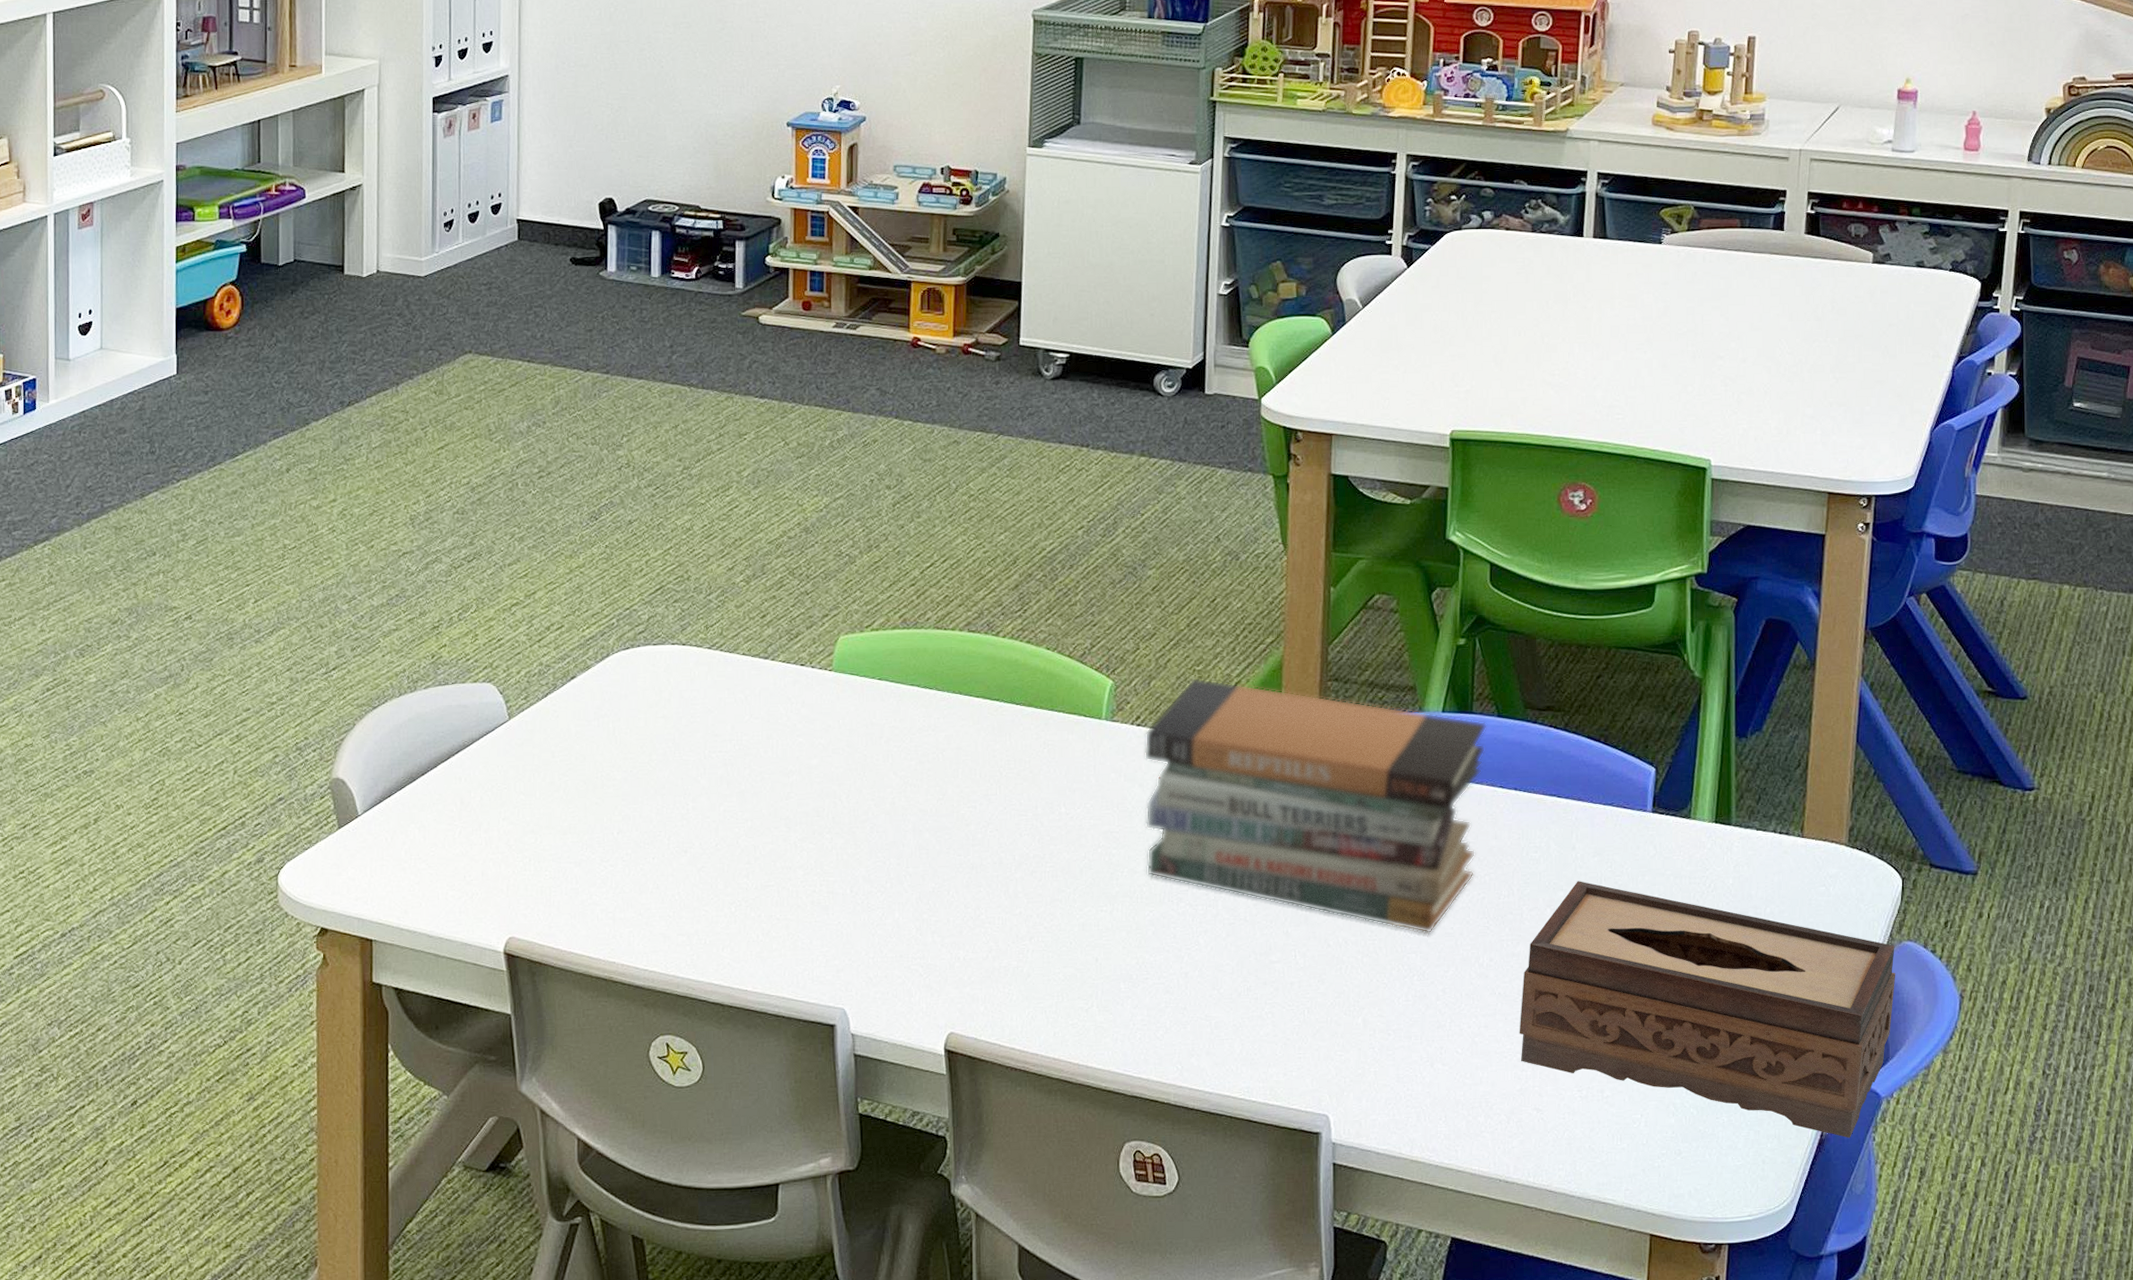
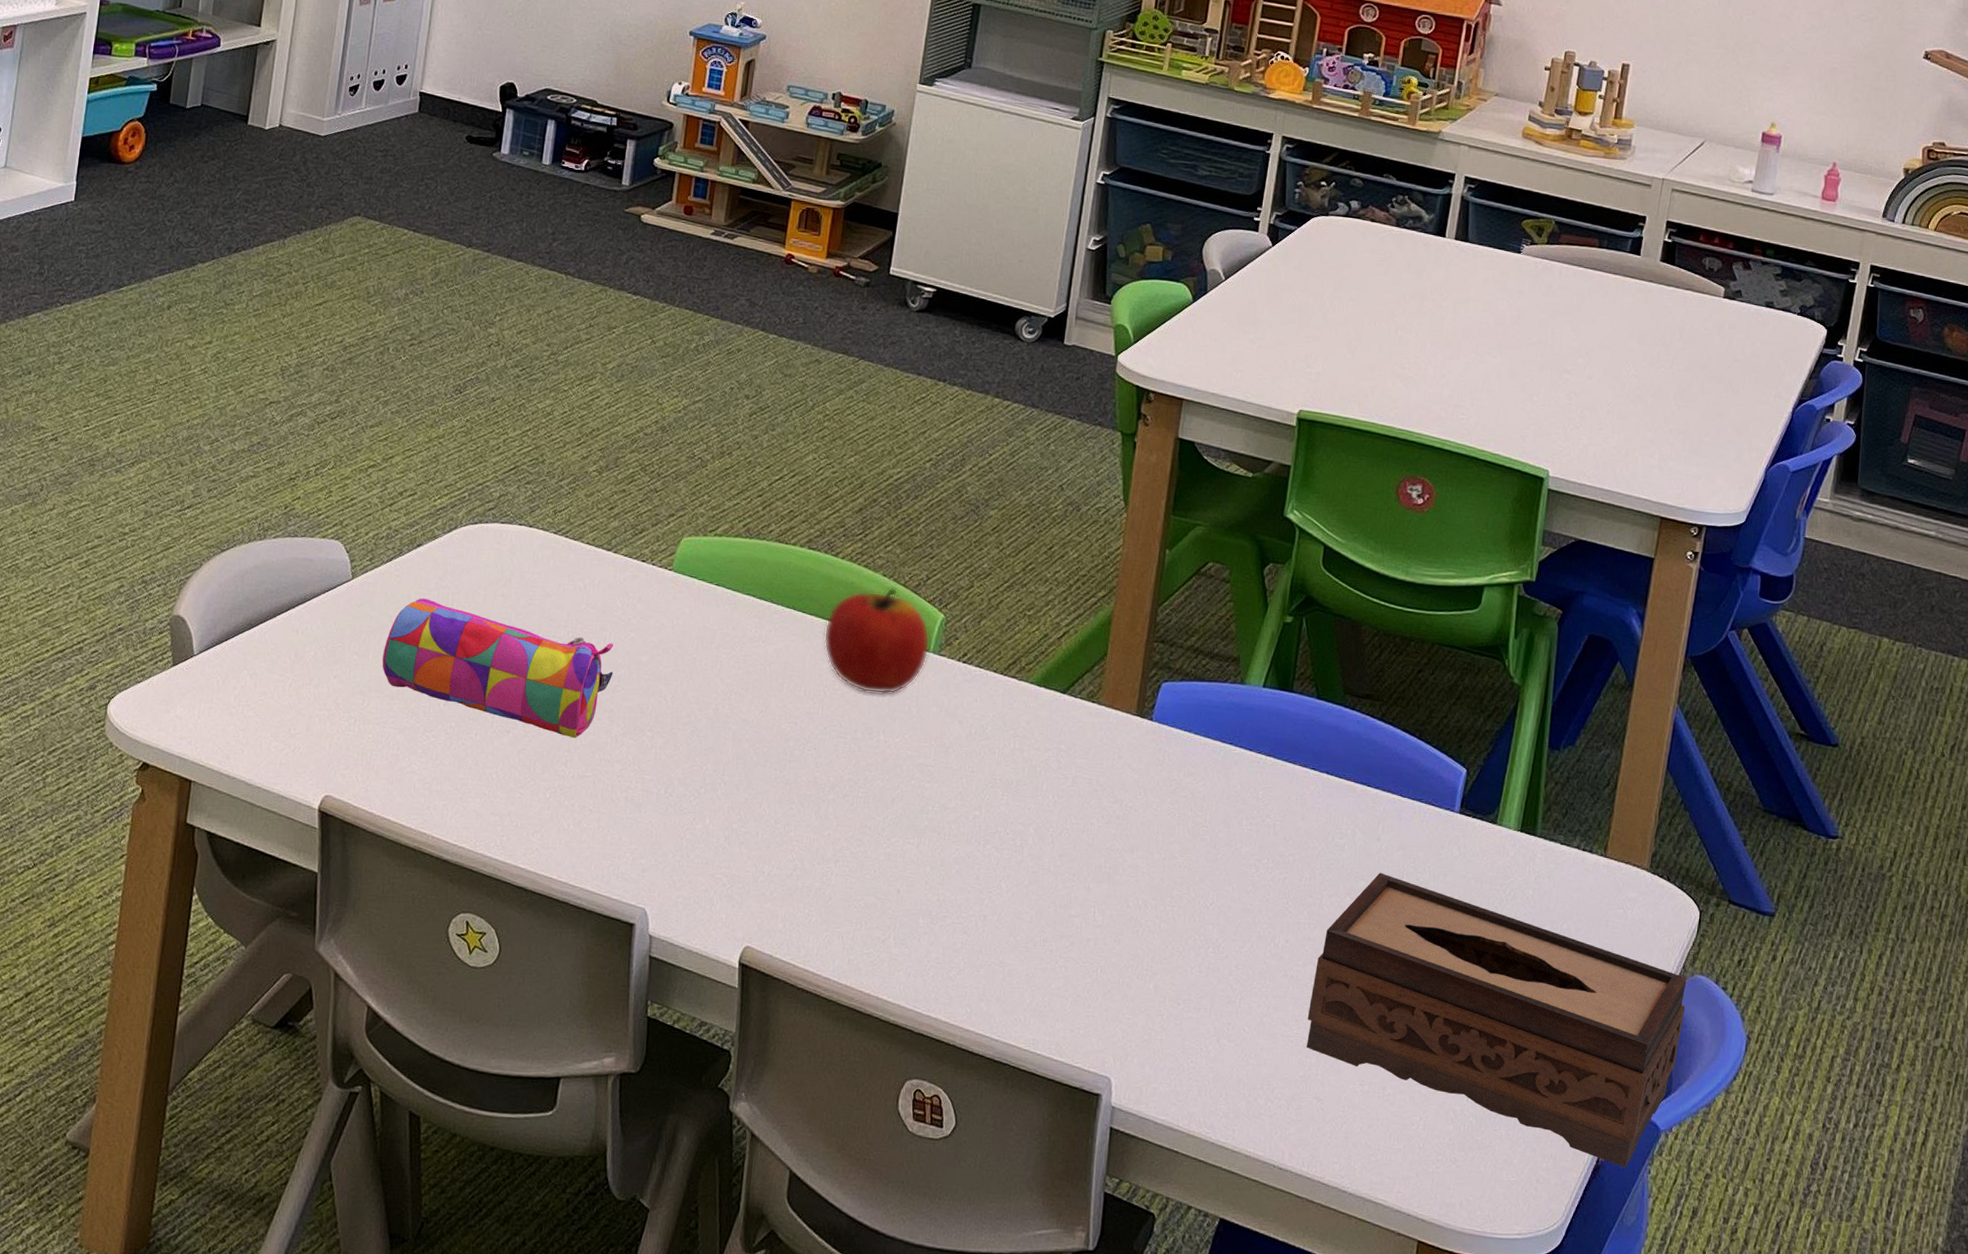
pencil case: none [550,730,785,850] -> present [382,598,614,739]
apple: none [993,659,1101,768] -> present [823,587,930,694]
book stack: present [1144,677,1487,933] -> none [957,622,1306,907]

